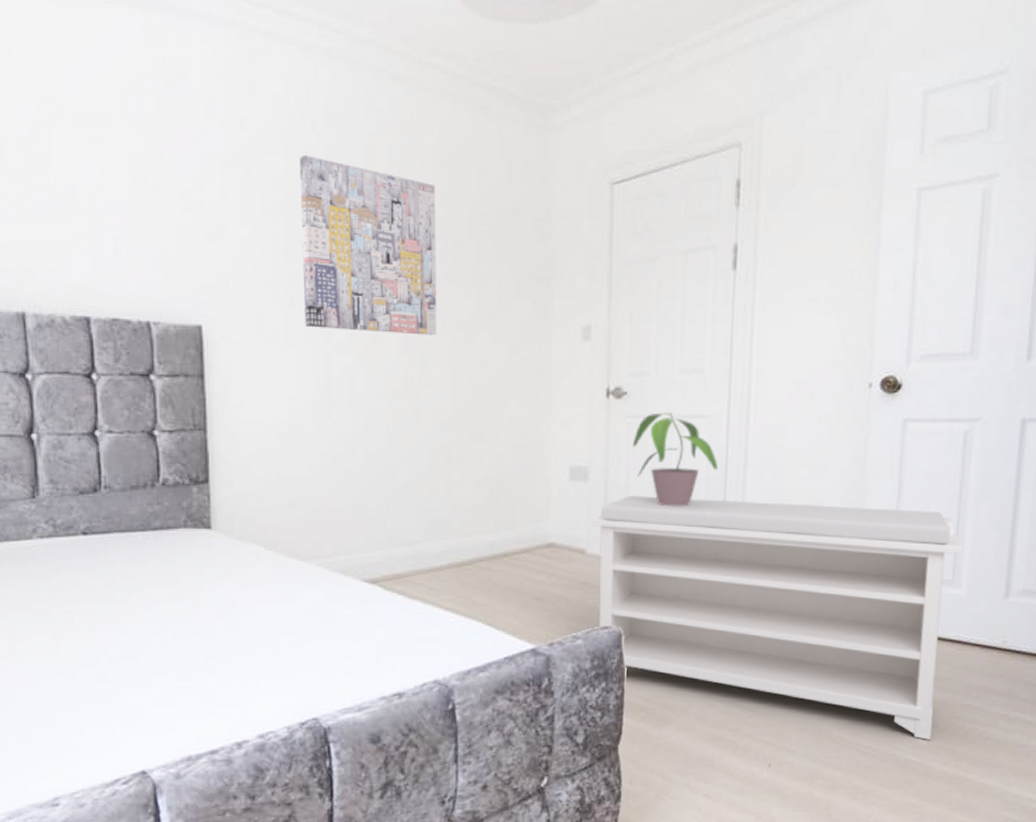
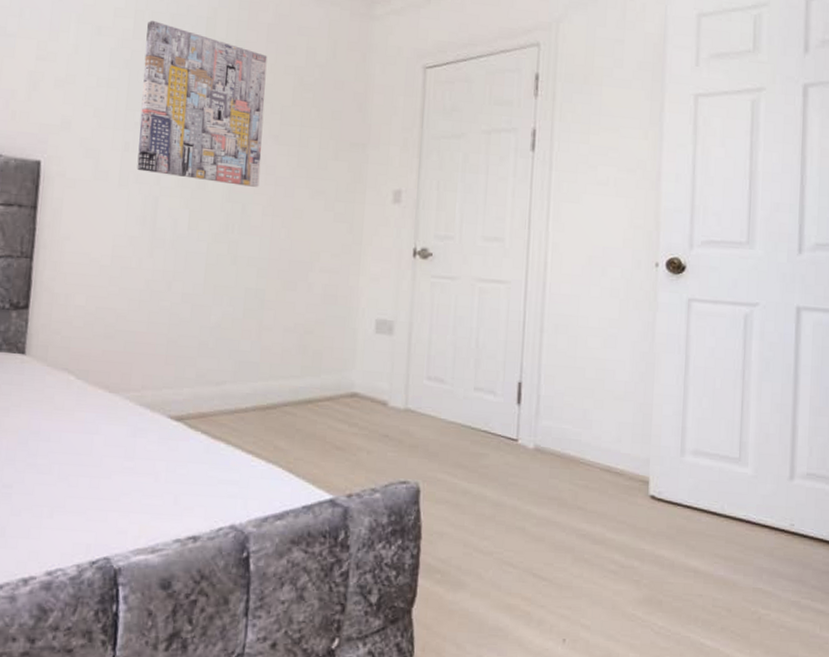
bench: present [590,496,964,740] -> none [393,352,749,624]
potted plant: present [632,412,718,506] -> none [435,275,516,366]

